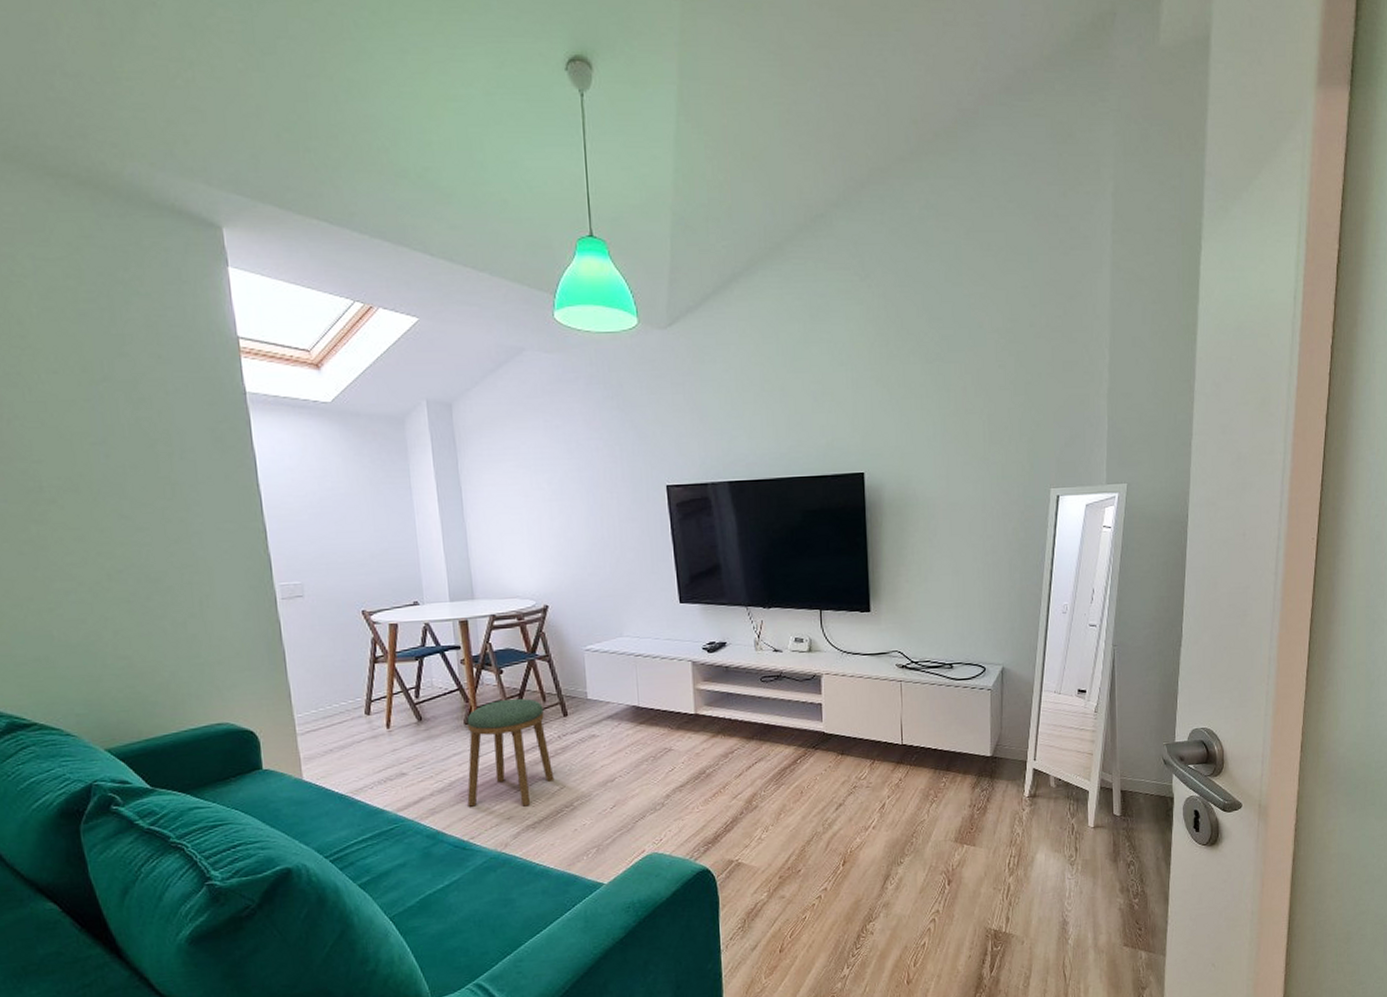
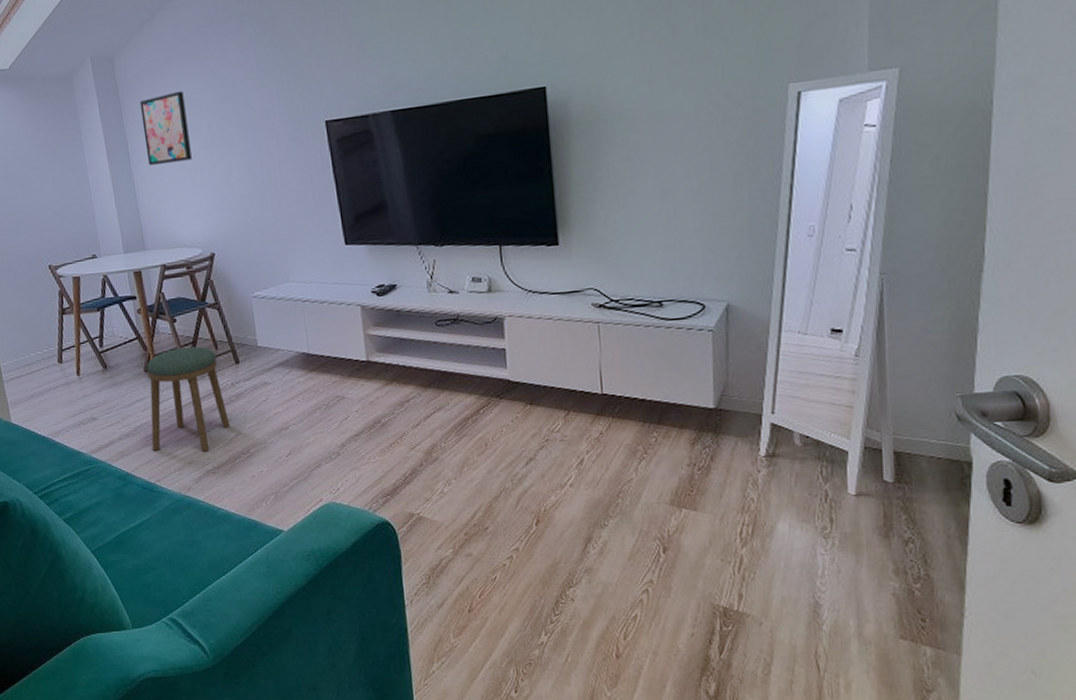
wall art: none [477,443,530,515] -> present [139,90,192,166]

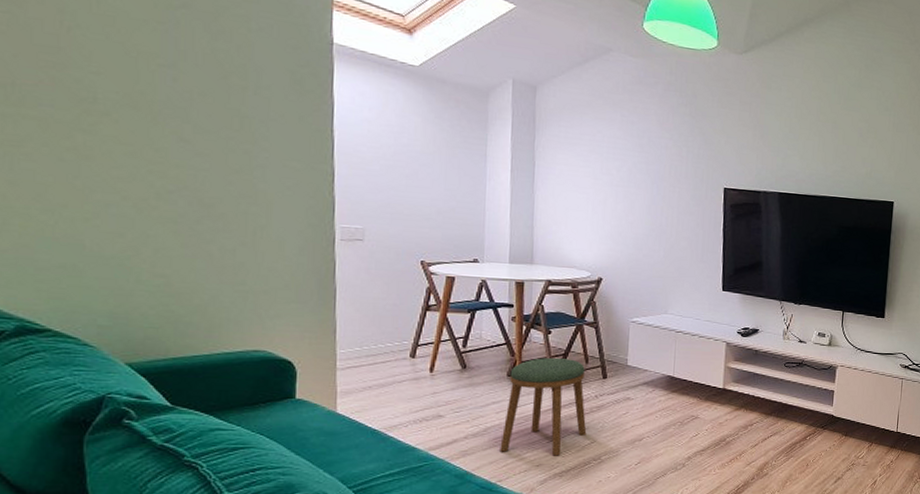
wall art: present [139,90,192,166] -> none [552,130,601,193]

